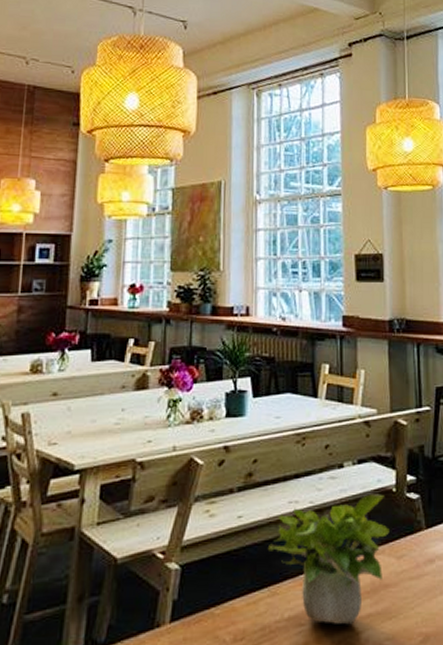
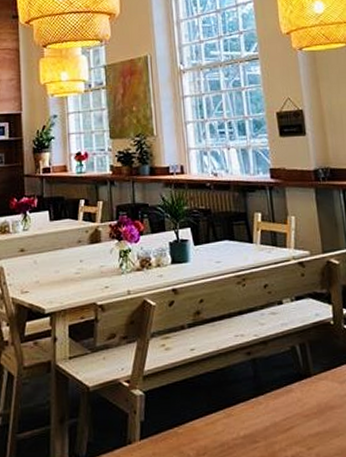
potted plant: present [267,494,389,625] -> none [219,326,331,442]

